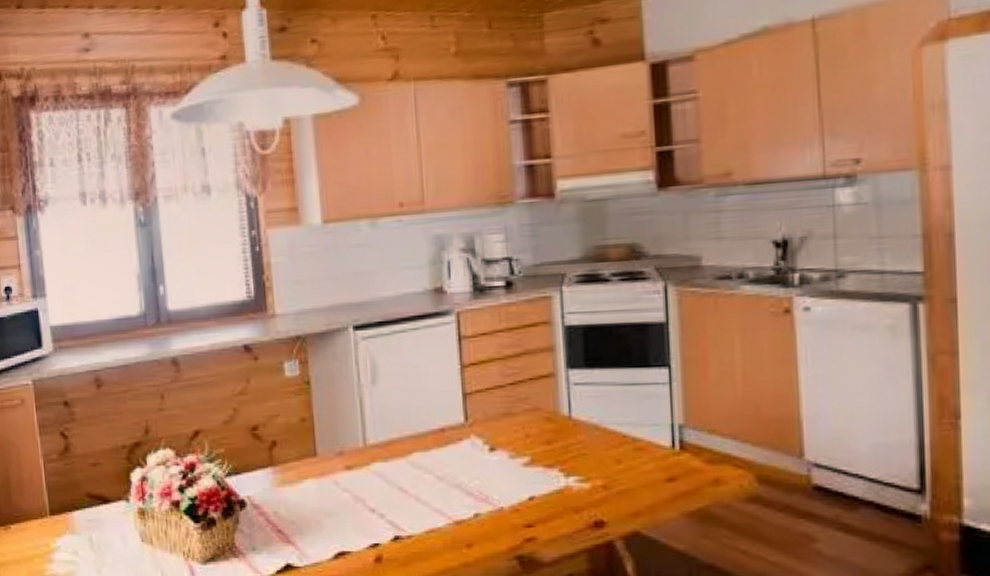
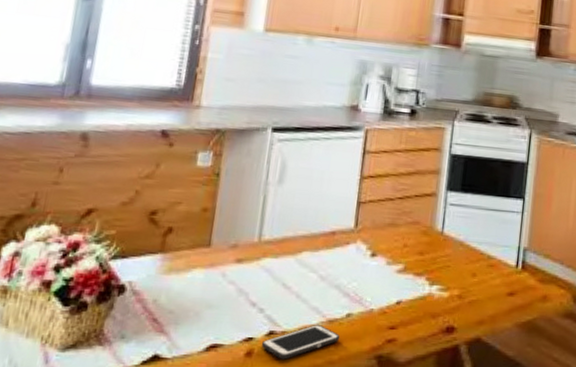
cell phone: none [388,526,472,564] -> present [261,324,340,360]

